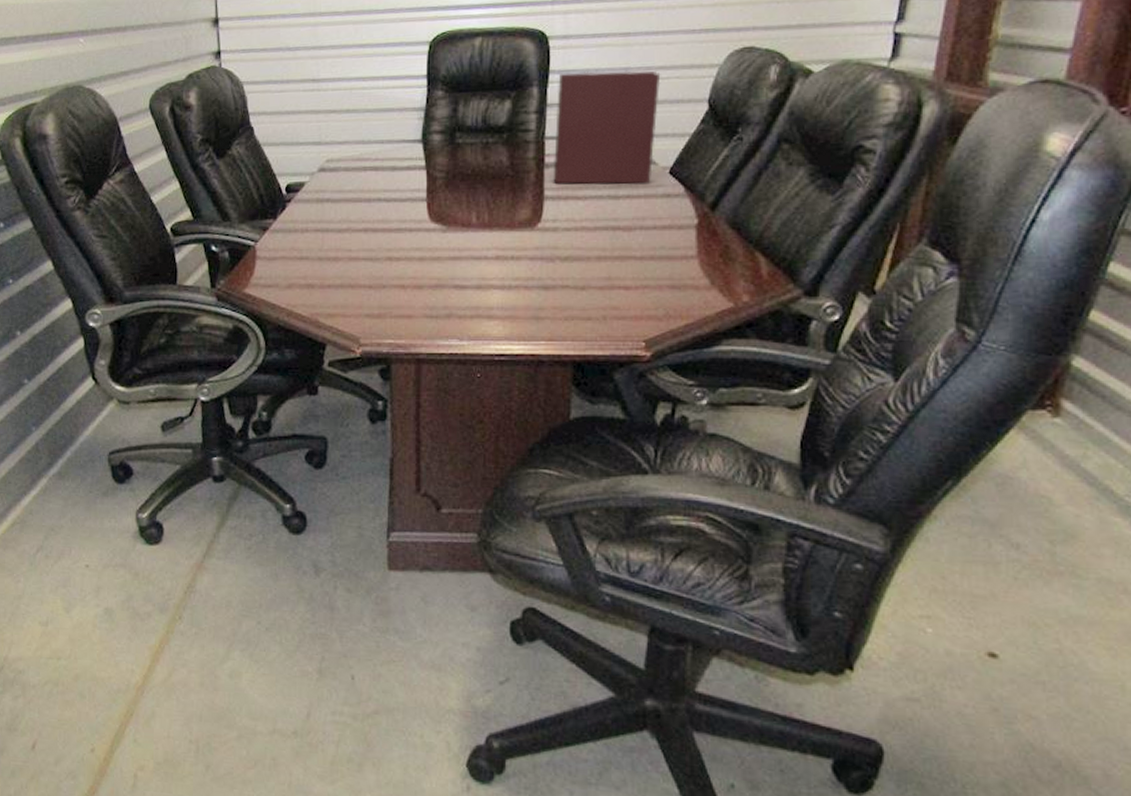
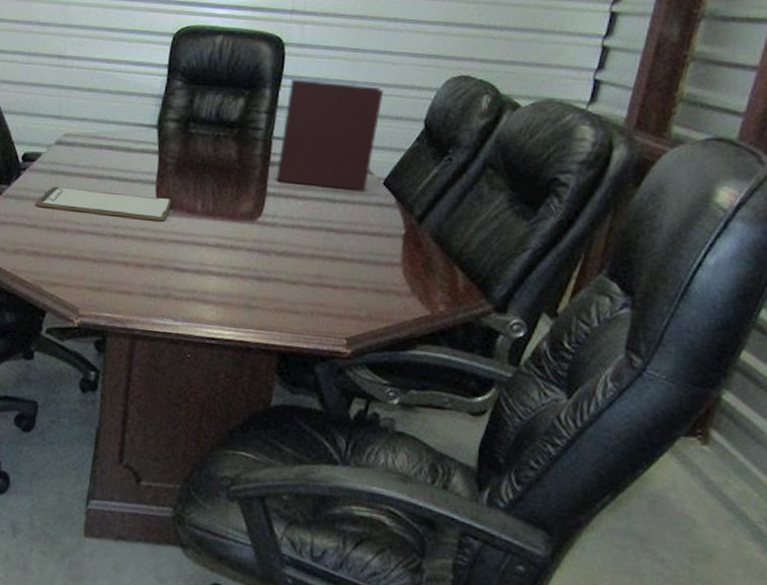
clipboard: none [304,214,446,240] -> present [36,186,173,222]

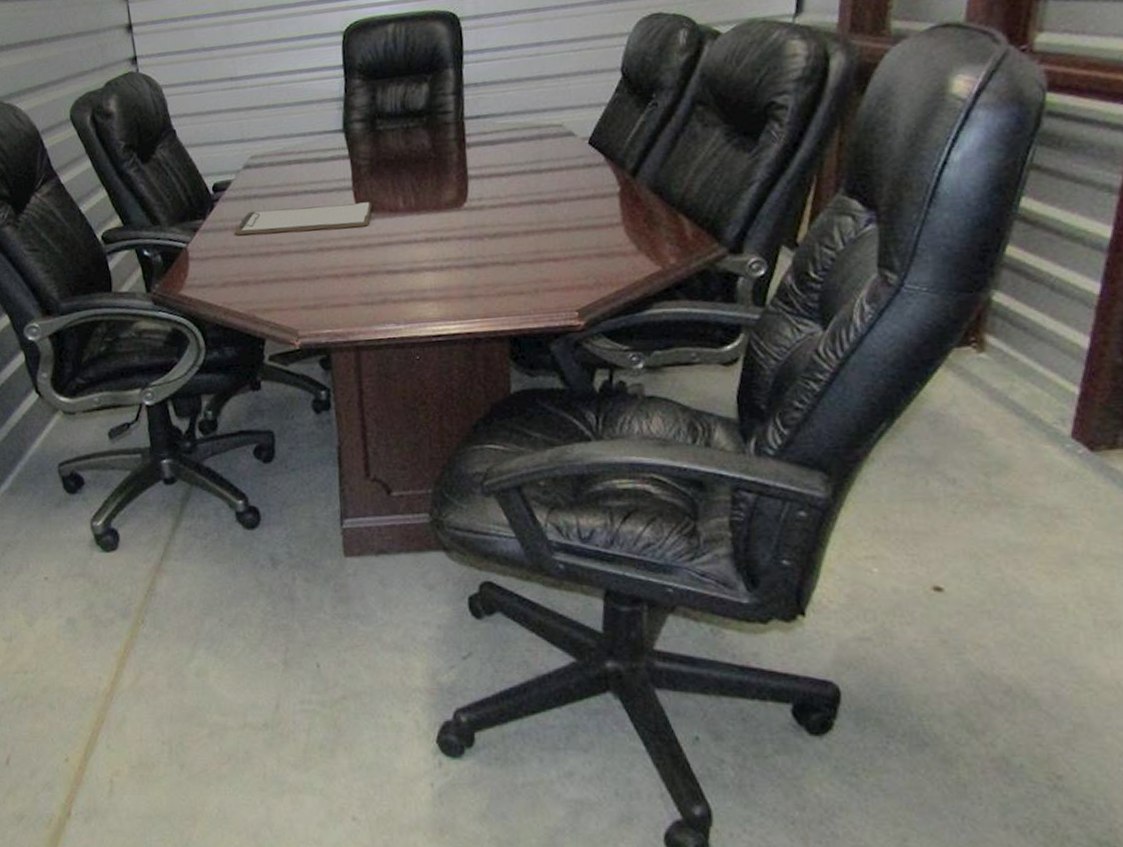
binder: present [276,78,384,192] -> none [472,44,574,163]

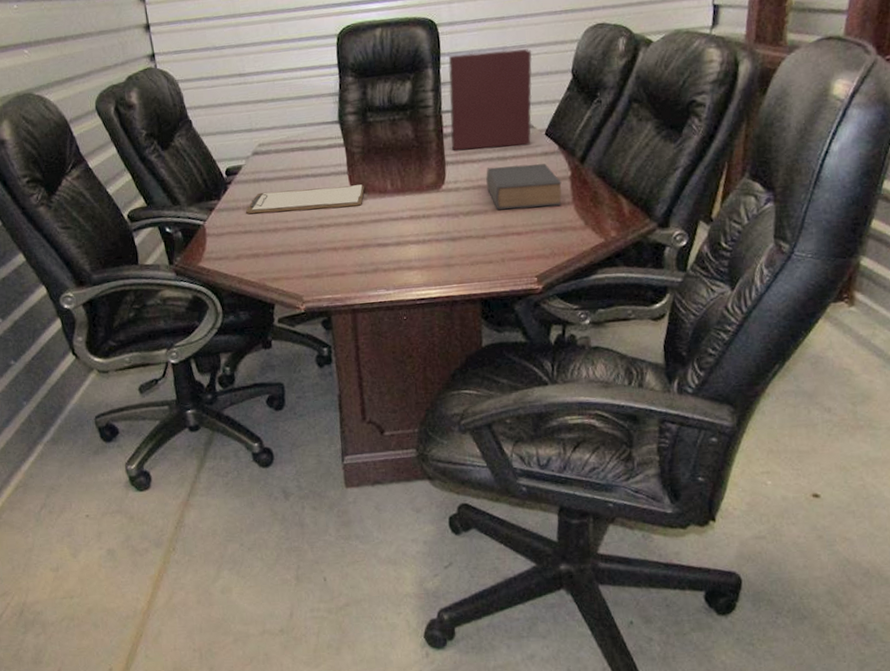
binder: none [472,44,574,163] -> present [448,48,533,151]
book: none [516,177,609,232] -> present [486,163,562,210]

